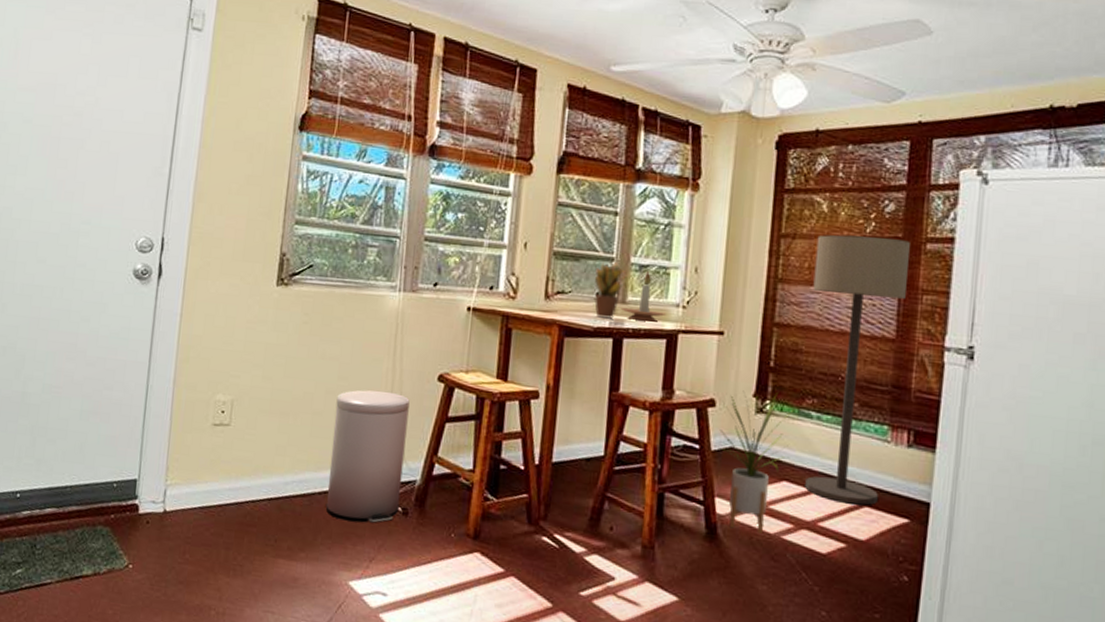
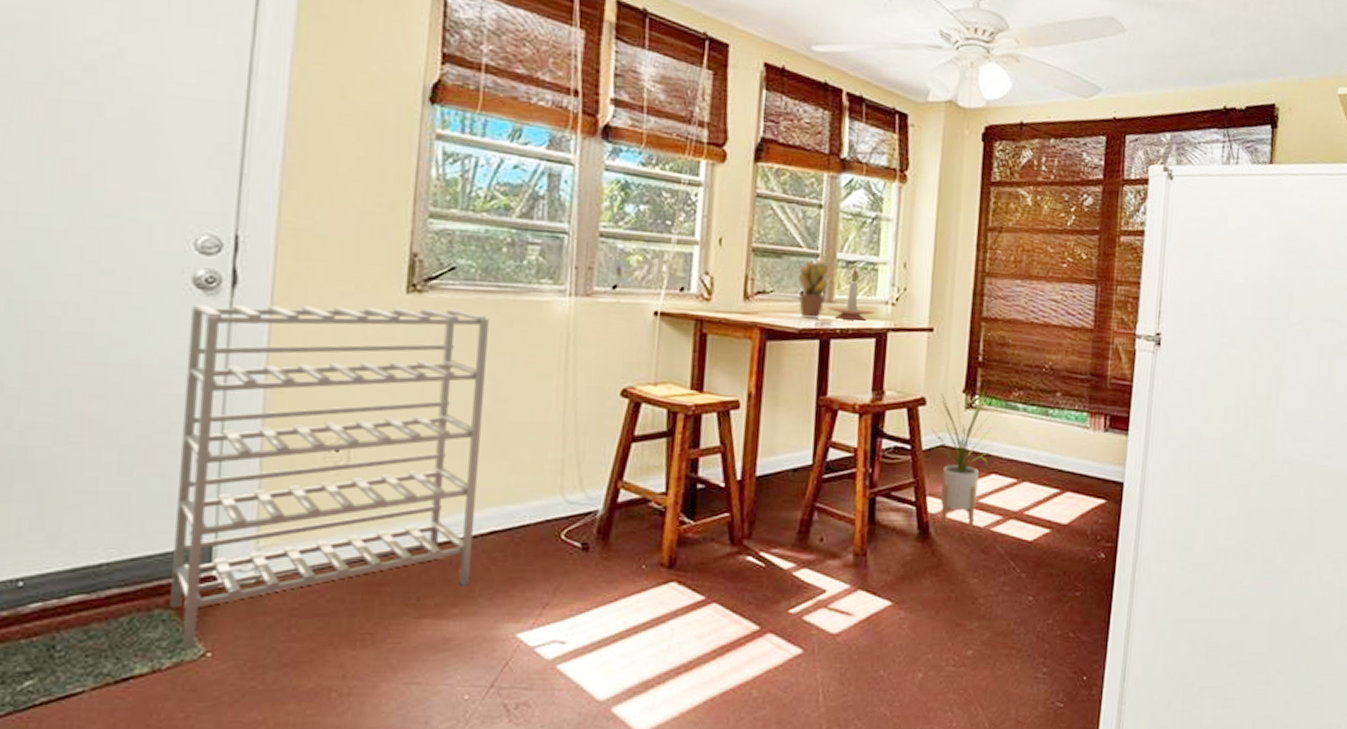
shoe rack: none [107,291,336,560] -> present [170,304,489,649]
pedal bin: present [326,390,410,524] -> none [483,411,587,565]
floor lamp: present [805,234,910,506] -> none [1012,228,1106,491]

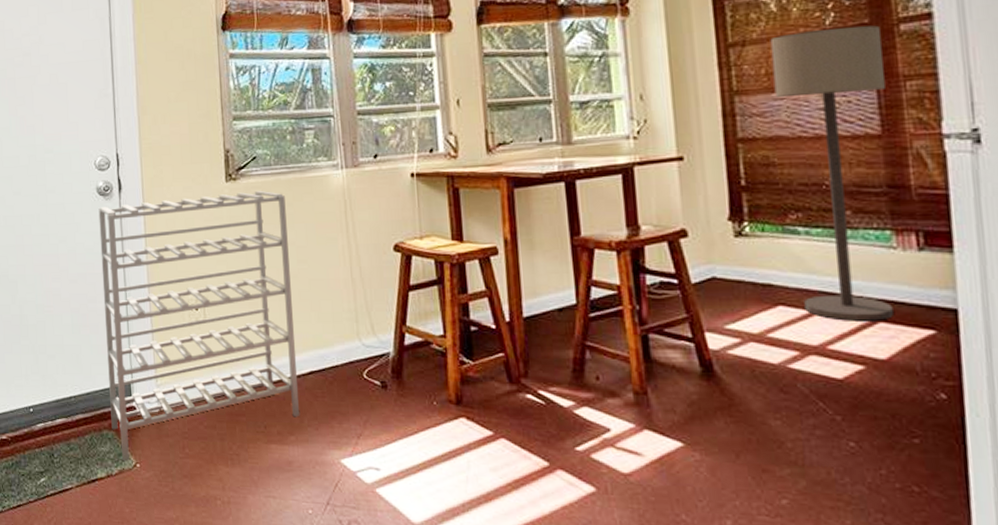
potted plant: present [799,255,832,319] -> none [535,102,568,163]
candle holder: present [827,266,876,321] -> none [567,106,618,160]
house plant: present [929,387,1002,528] -> none [694,212,781,365]
floor lamp: none [1012,228,1106,491] -> present [770,25,893,321]

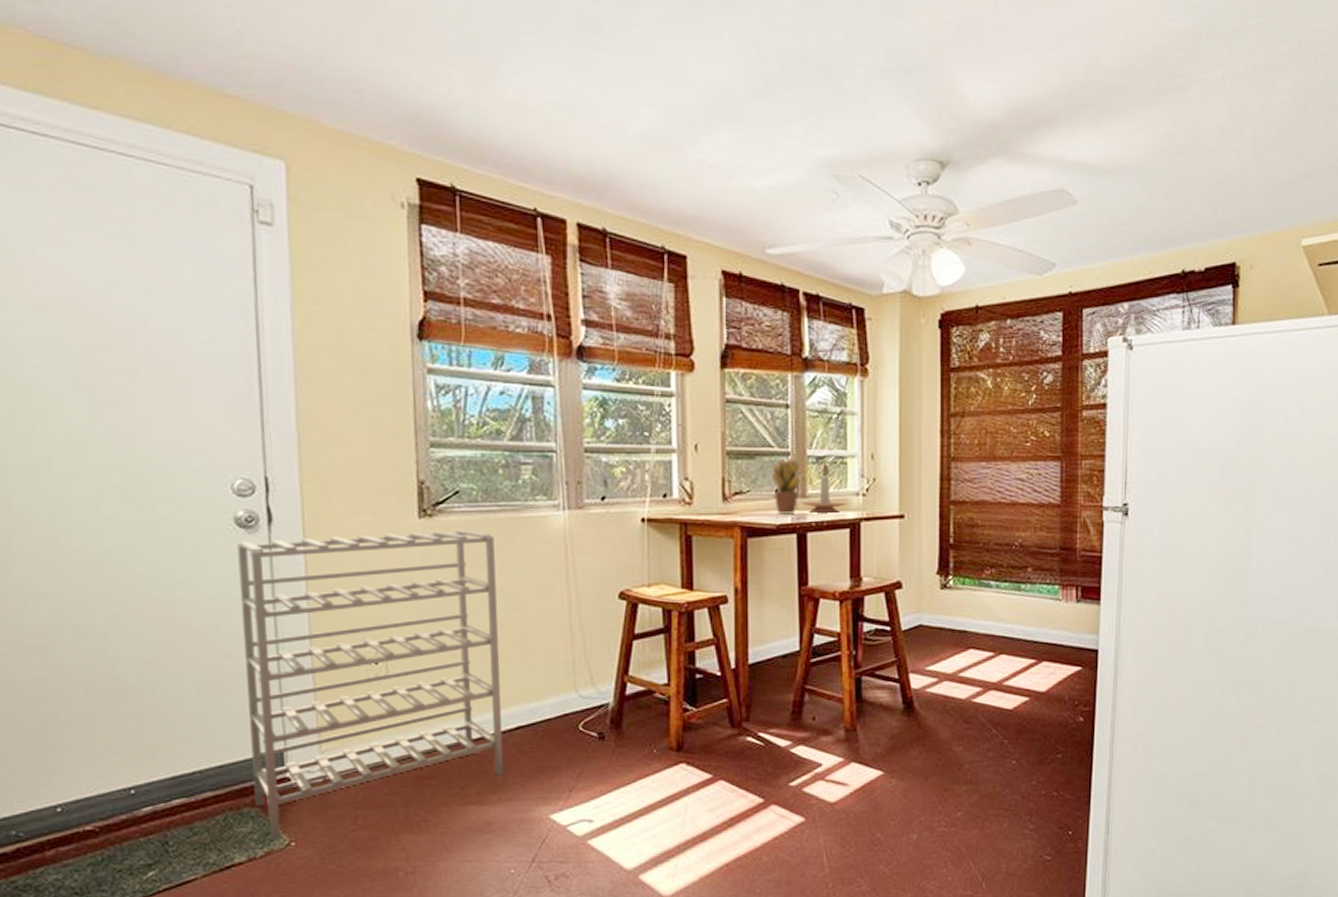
potted plant: none [535,102,568,163] -> present [773,454,804,514]
candle holder: none [567,106,618,160] -> present [801,461,848,513]
floor lamp: present [770,25,893,321] -> none [984,408,1068,661]

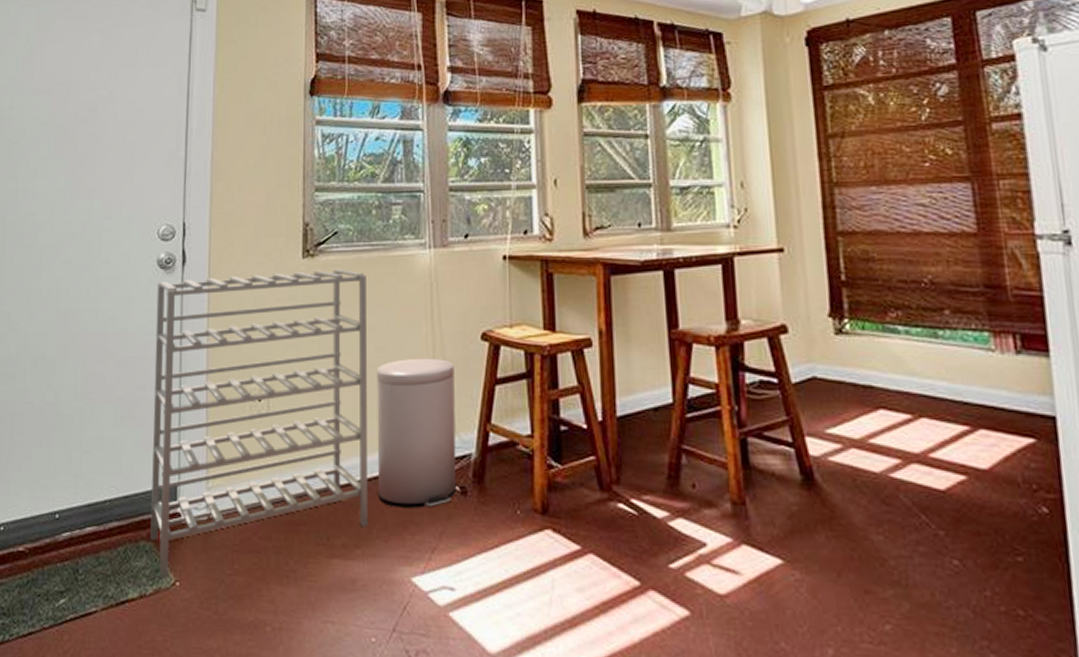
pedal bin: none [508,616,594,756] -> present [377,358,456,509]
potted plant: present [773,454,804,514] -> none [634,186,668,250]
candle holder: present [801,461,848,513] -> none [666,192,718,247]

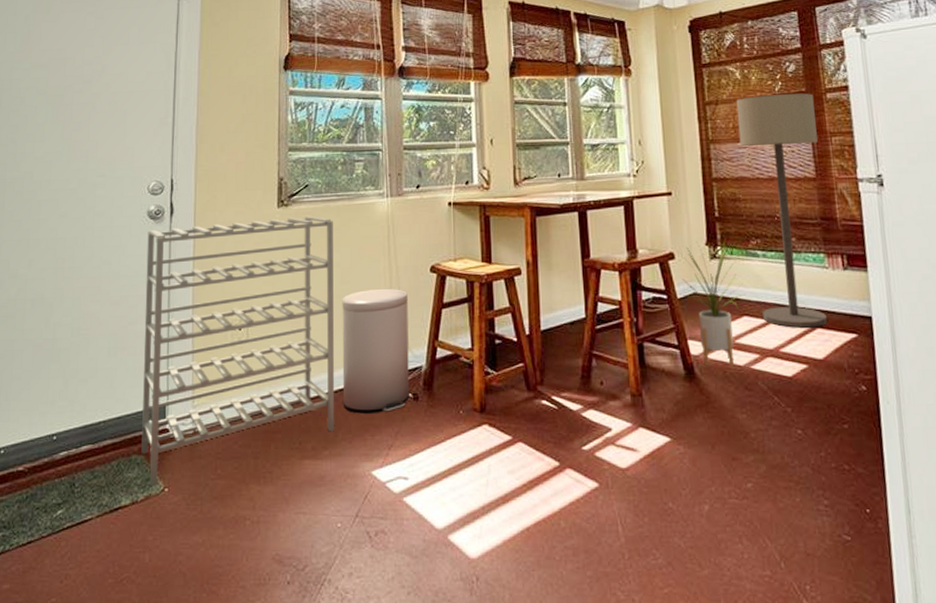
house plant: none [794,309,881,474] -> present [680,239,745,367]
floor lamp: none [868,123,993,428] -> present [736,93,827,328]

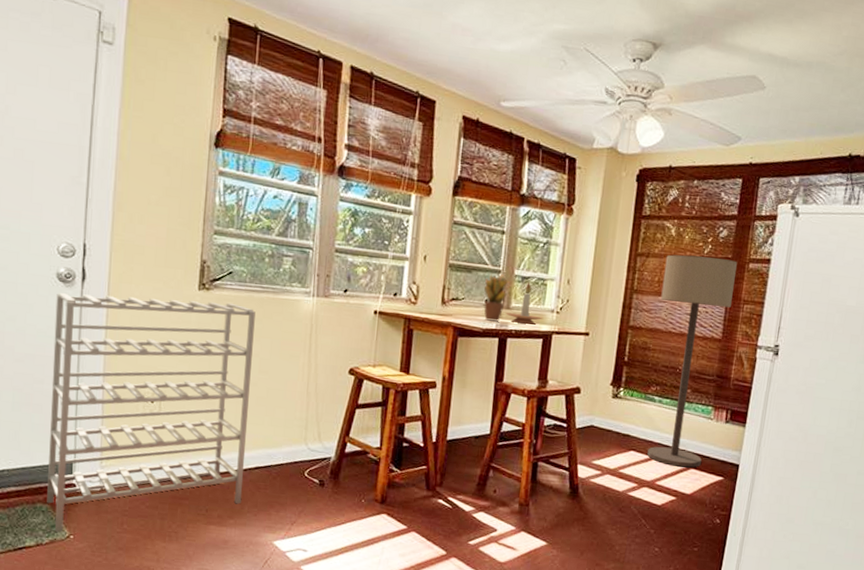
pedal bin: present [342,288,410,414] -> none [251,382,324,494]
potted plant: none [555,144,582,195] -> present [484,271,510,322]
candle holder: none [580,148,621,193] -> present [505,281,544,325]
house plant: present [680,239,745,367] -> none [581,380,642,492]

